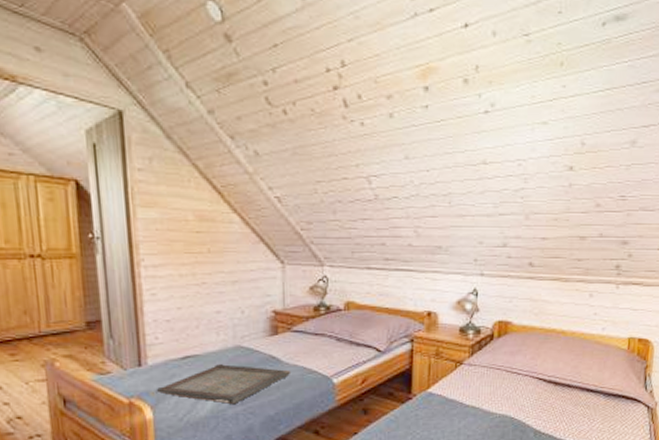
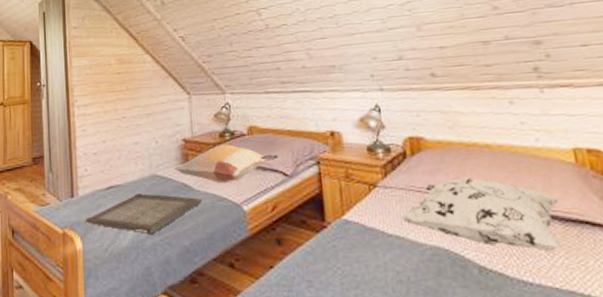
decorative pillow: none [263,319,373,357] -> present [175,144,278,184]
decorative pillow: none [478,358,609,419] -> present [400,177,562,252]

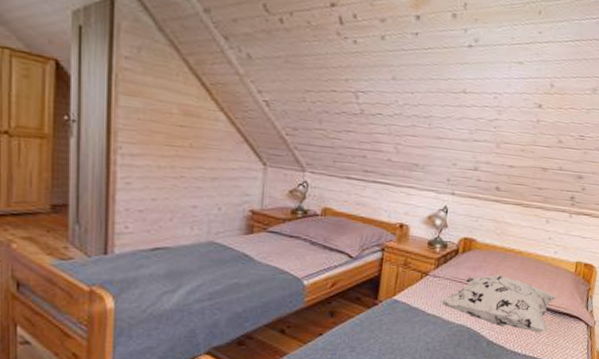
serving tray: present [85,193,203,235] -> none [120,258,263,300]
decorative pillow: present [175,144,278,184] -> none [237,221,347,258]

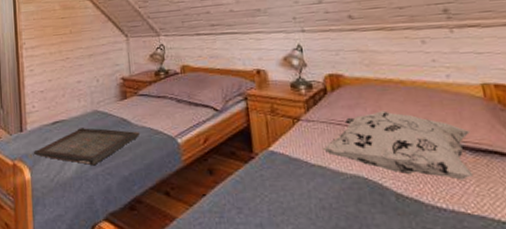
serving tray: none [120,258,263,300] -> present [33,128,141,166]

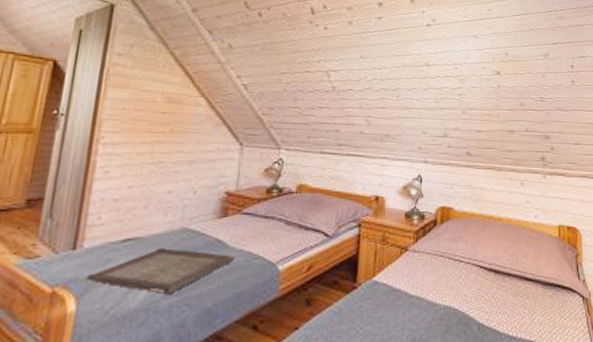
decorative pillow: present [322,111,473,180] -> none [423,245,545,311]

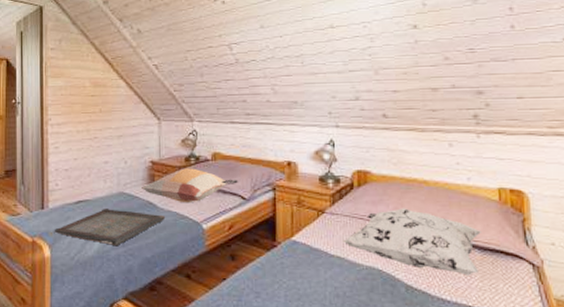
decorative pillow: none [211,201,322,241] -> present [142,168,238,203]
decorative pillow: none [423,245,545,311] -> present [343,208,482,276]

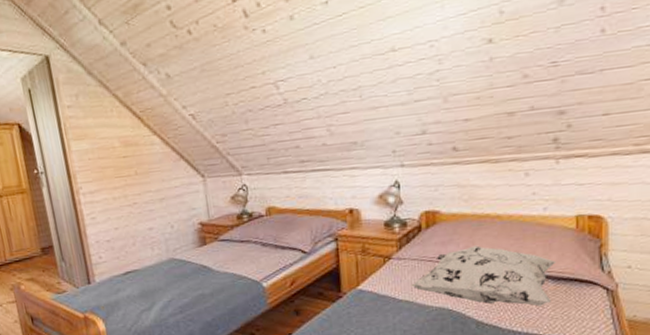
serving tray: present [54,209,166,247] -> none [105,276,223,314]
decorative pillow: present [142,168,238,203] -> none [193,225,297,263]

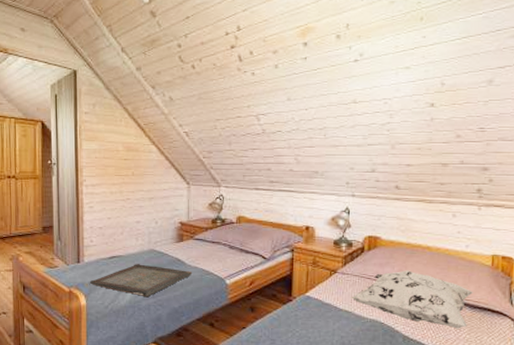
serving tray: none [105,276,223,314] -> present [89,264,193,298]

